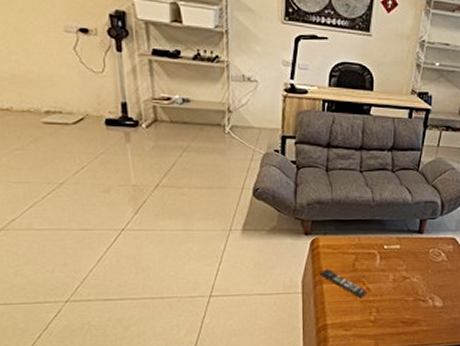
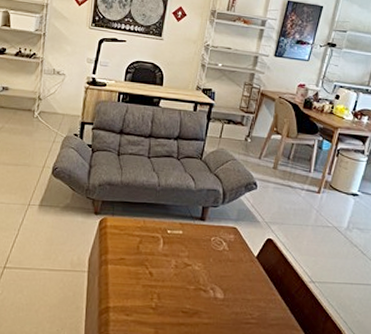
remote control: present [319,268,367,299] -> none [105,248,150,283]

